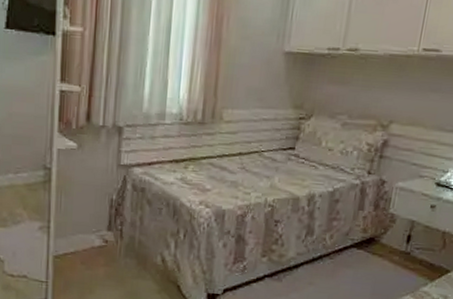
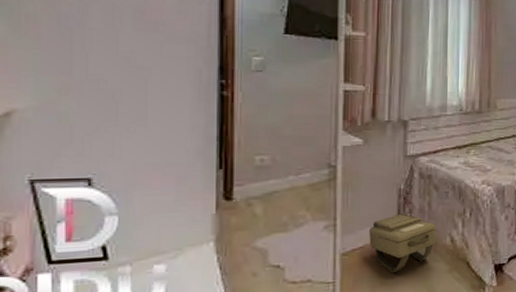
backpack: none [80,224,147,284] -> present [369,213,437,274]

